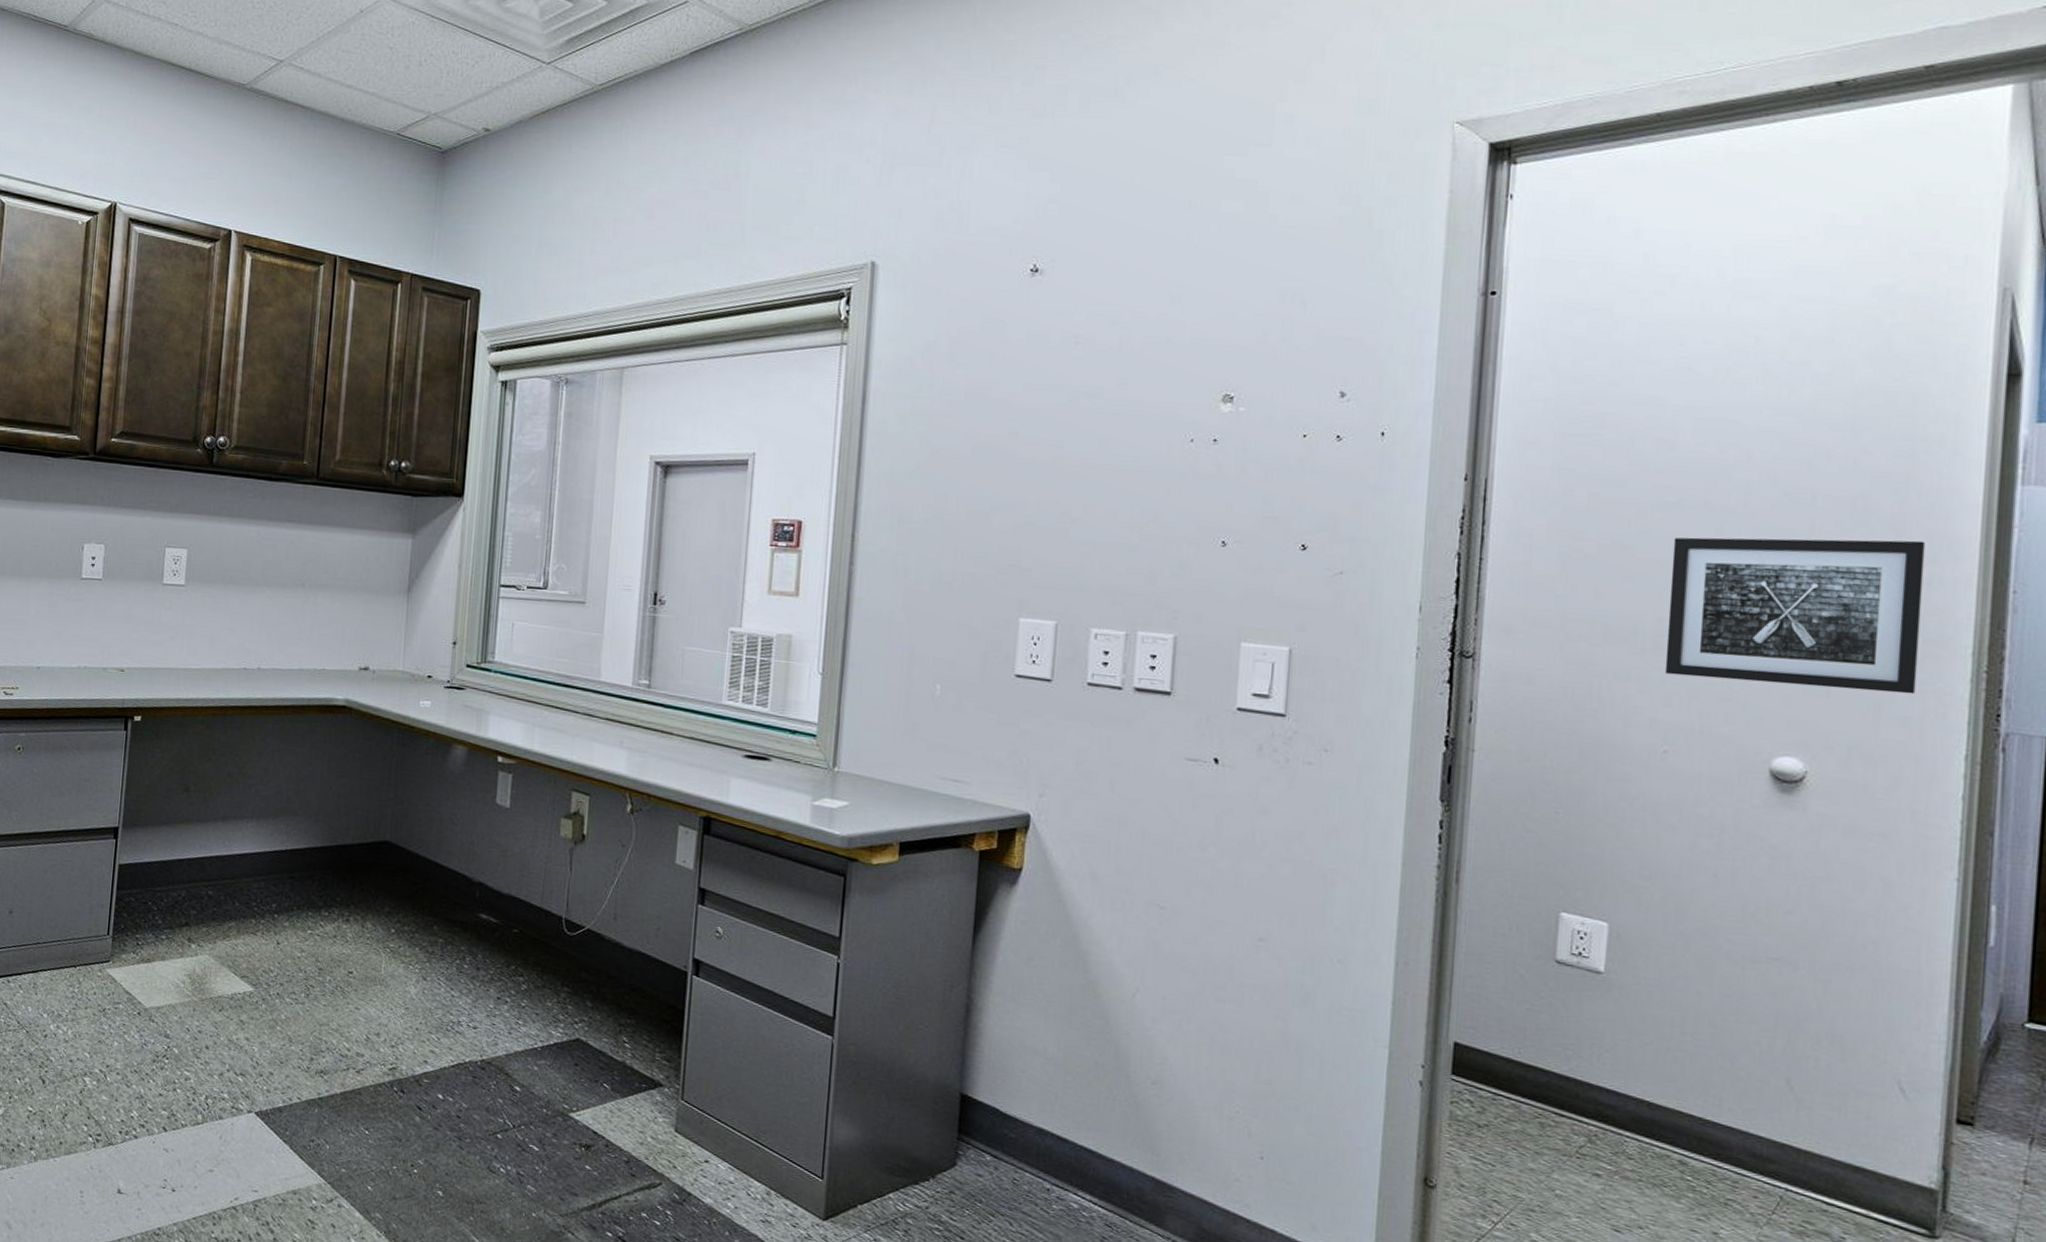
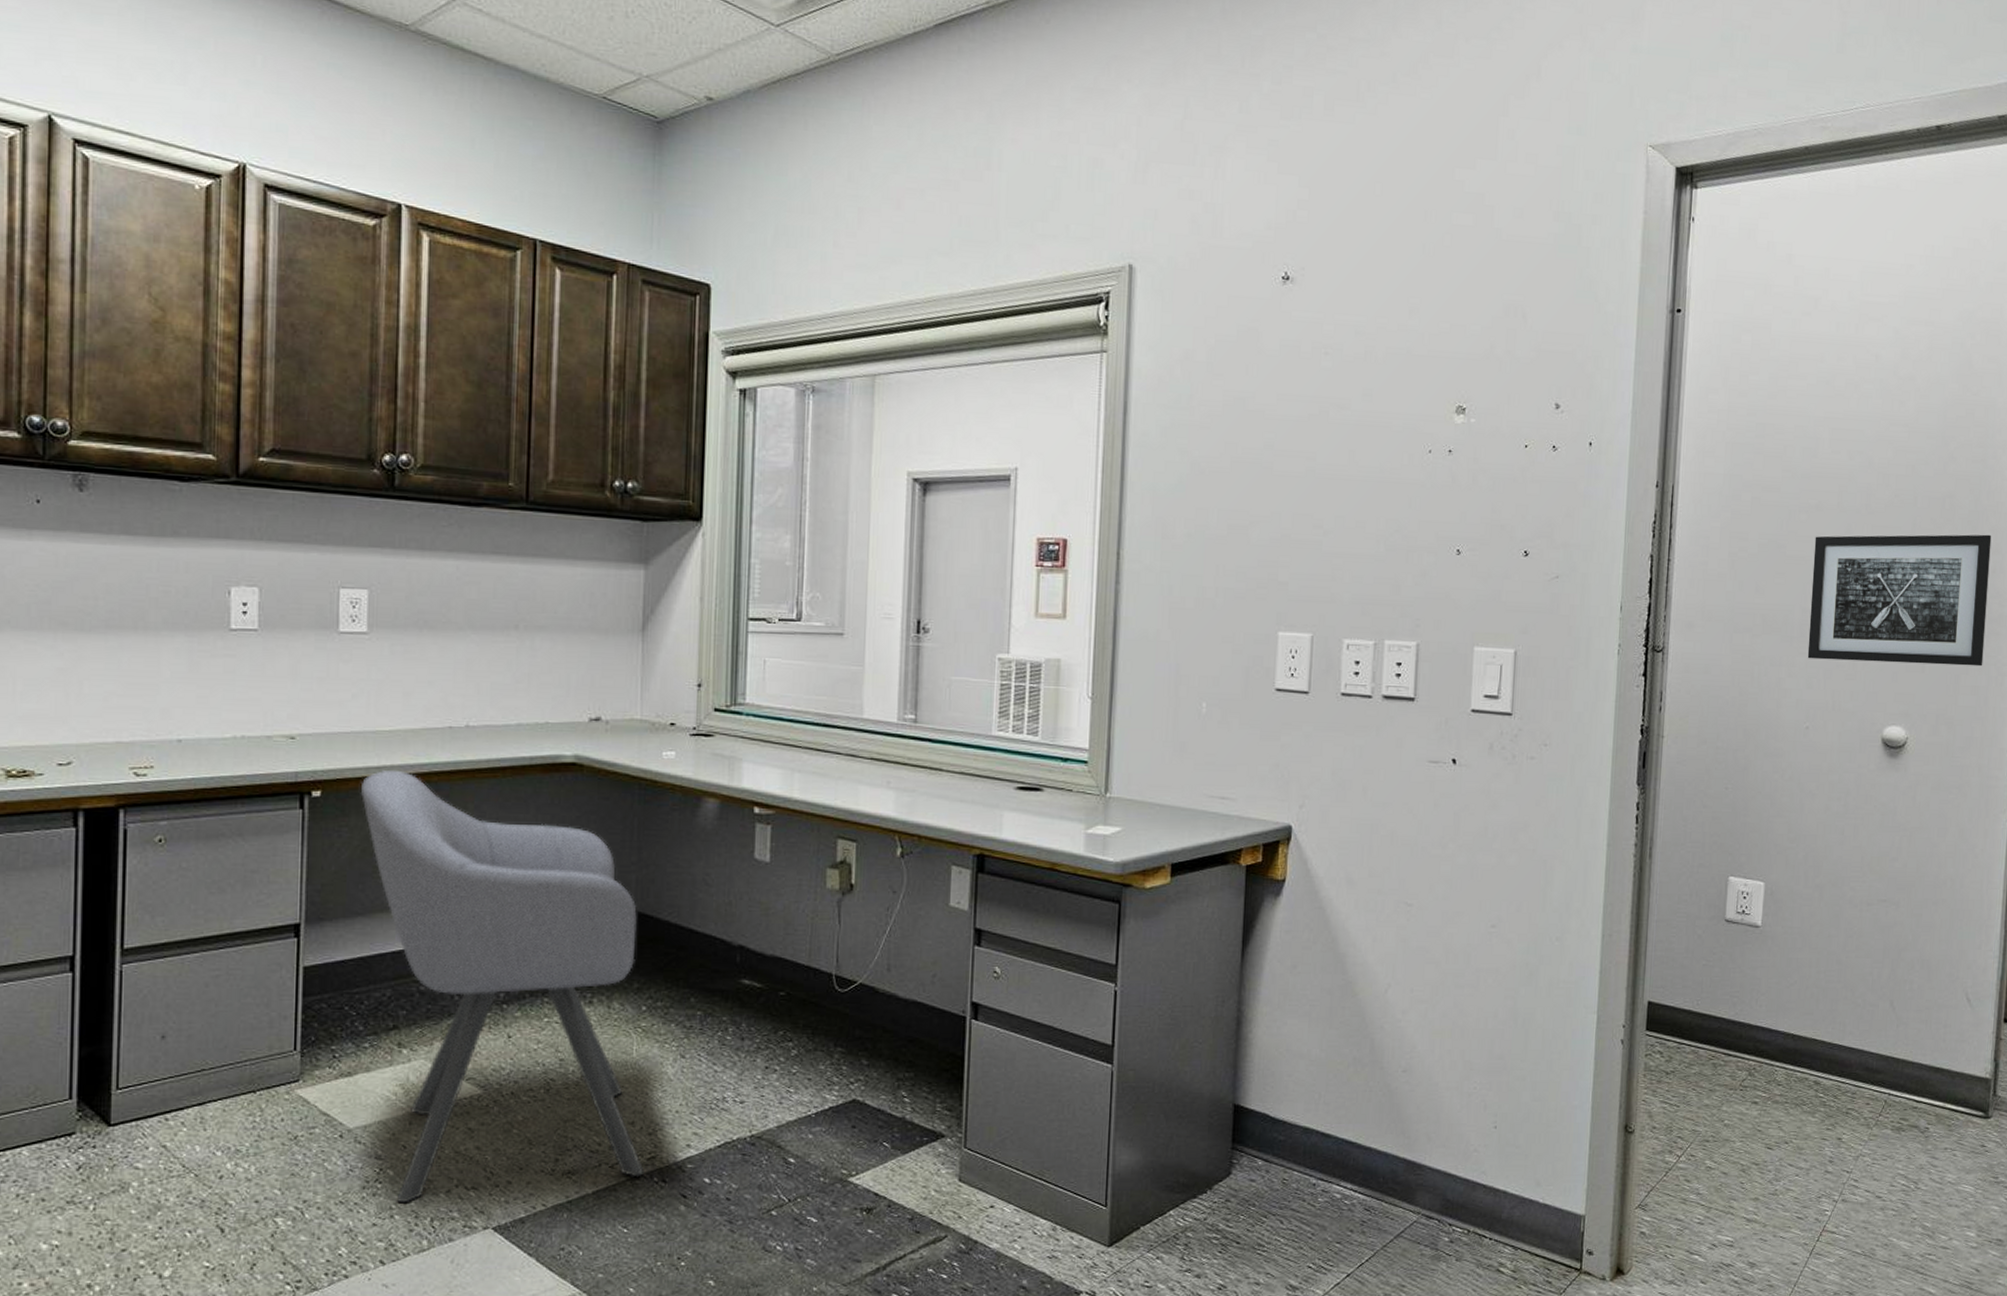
chair: none [171,701,391,1085] -> present [360,769,644,1204]

